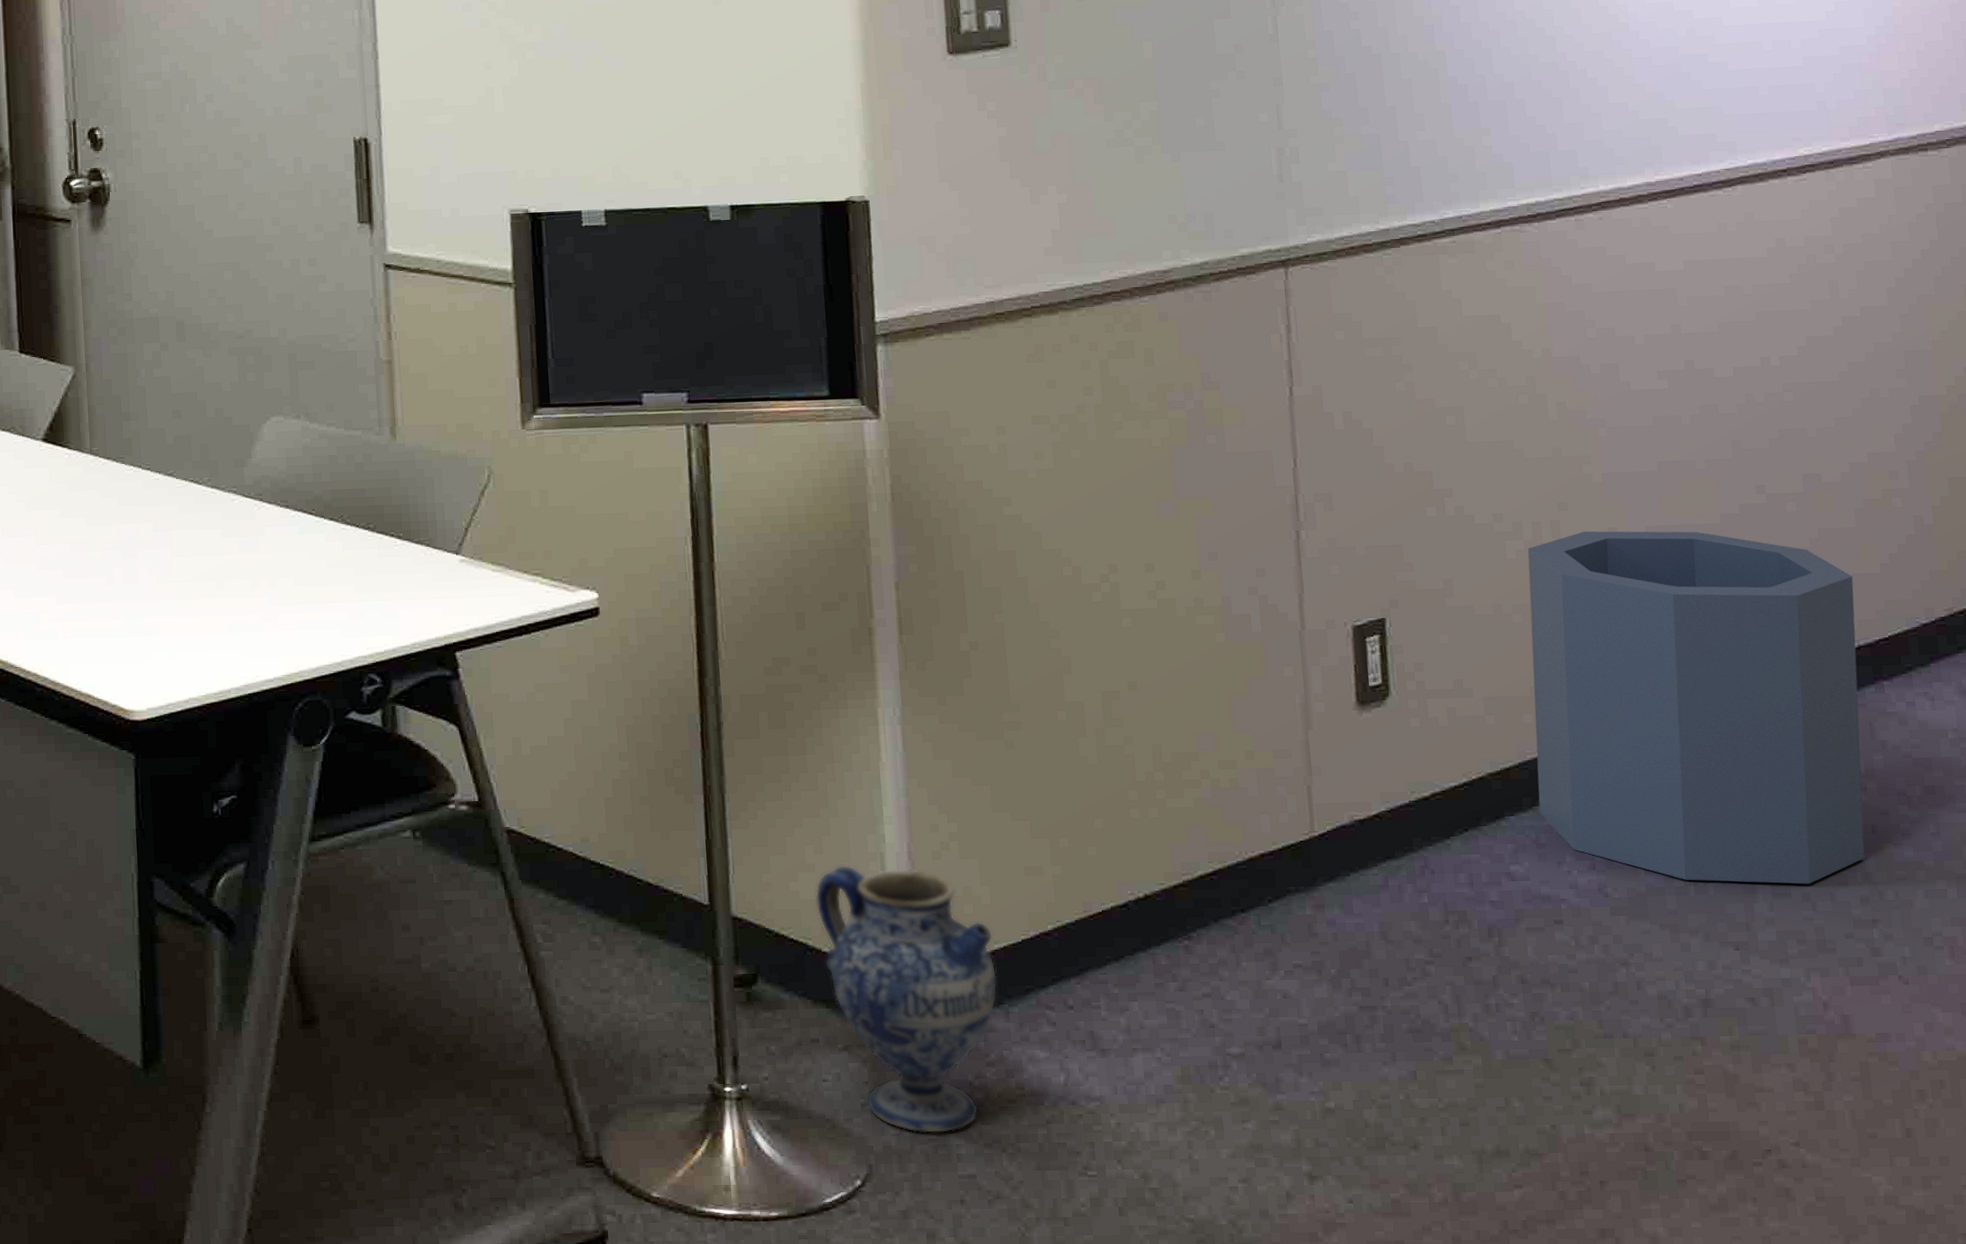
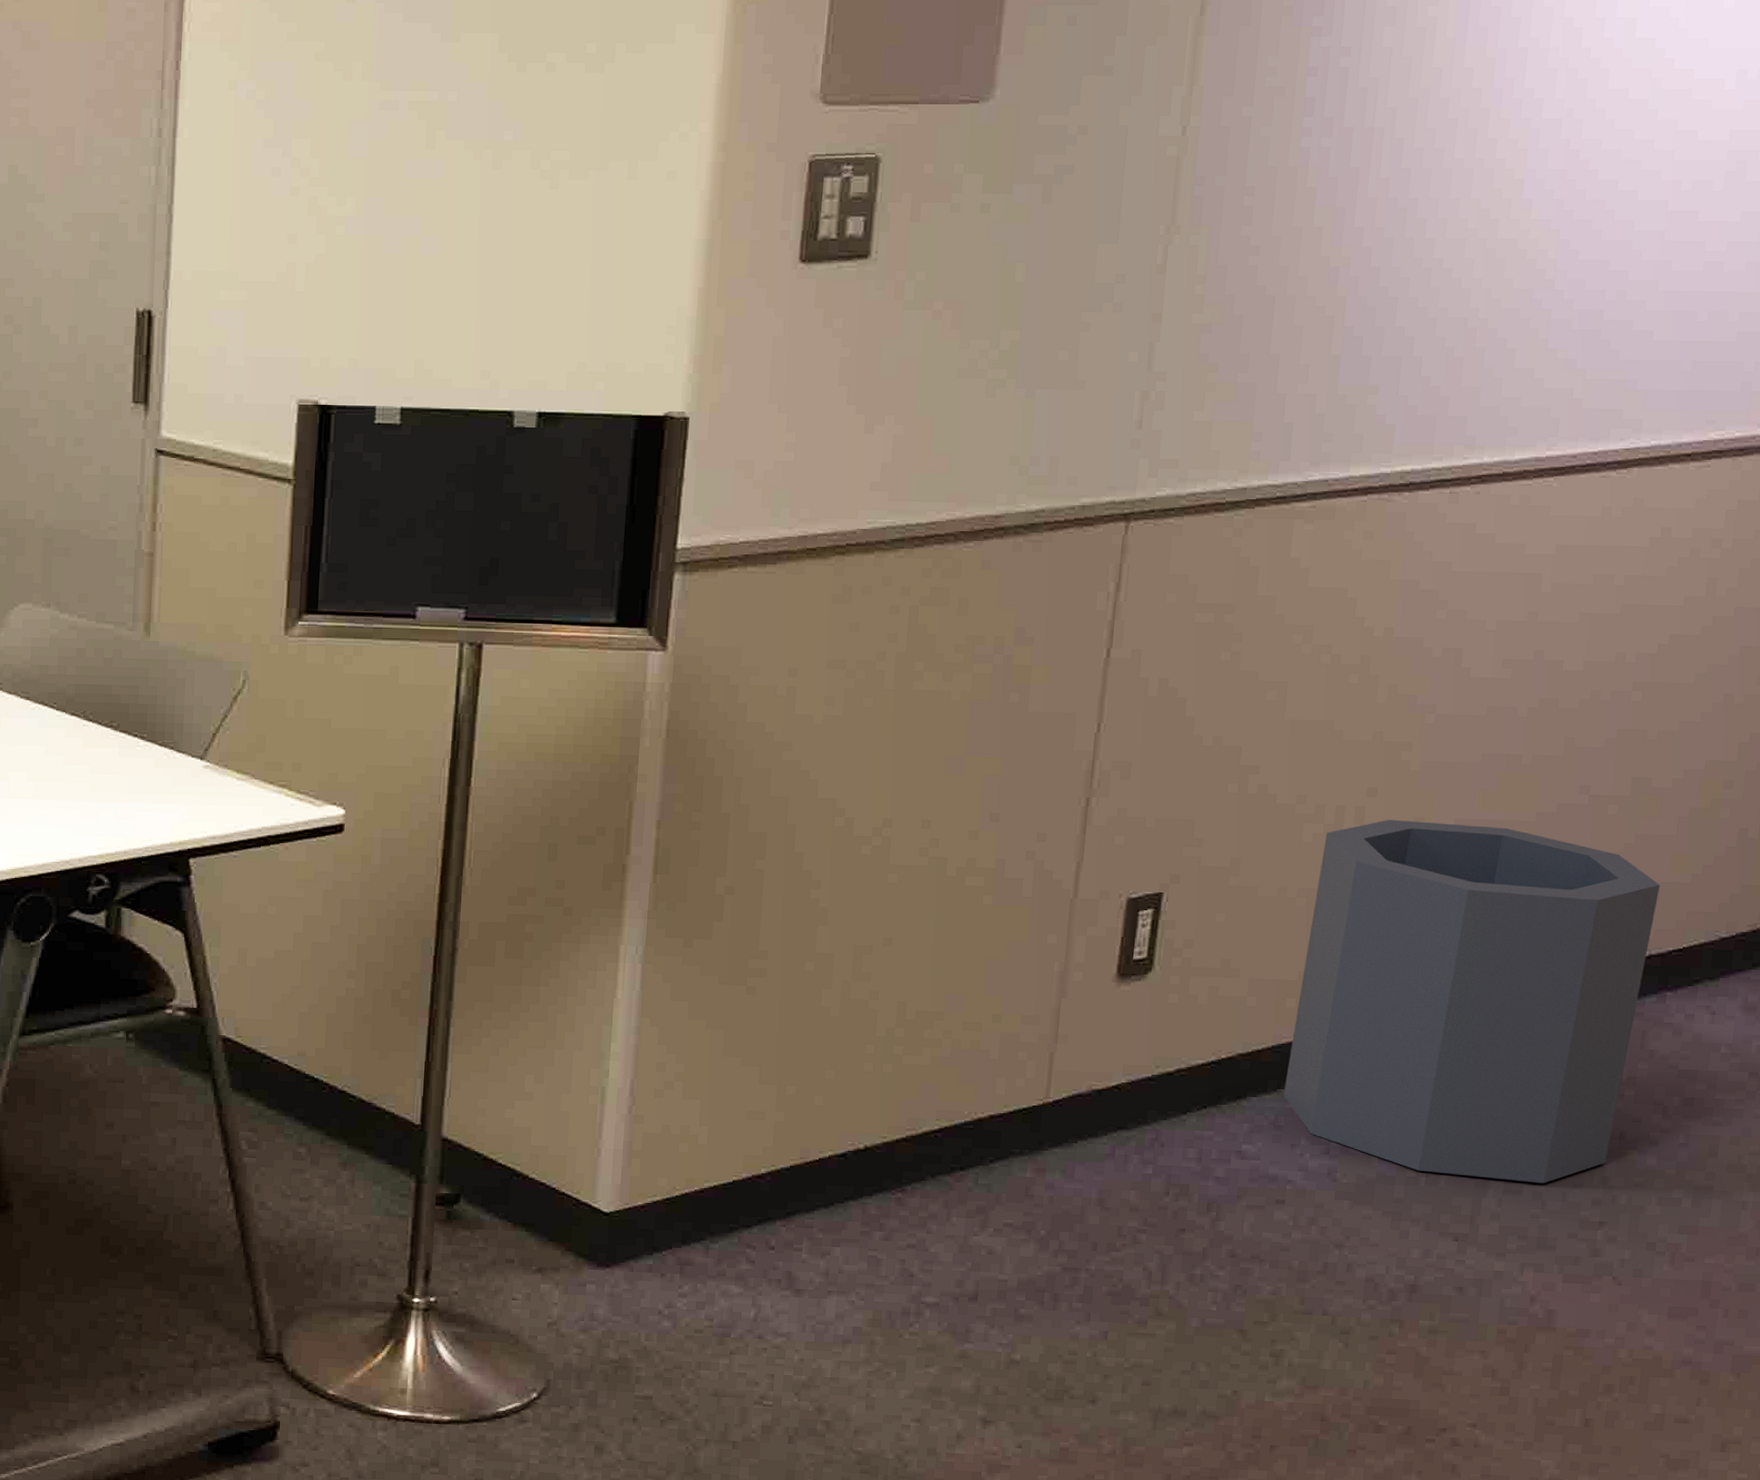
ceramic jug: present [815,865,998,1134] -> none [529,1096,704,1357]

